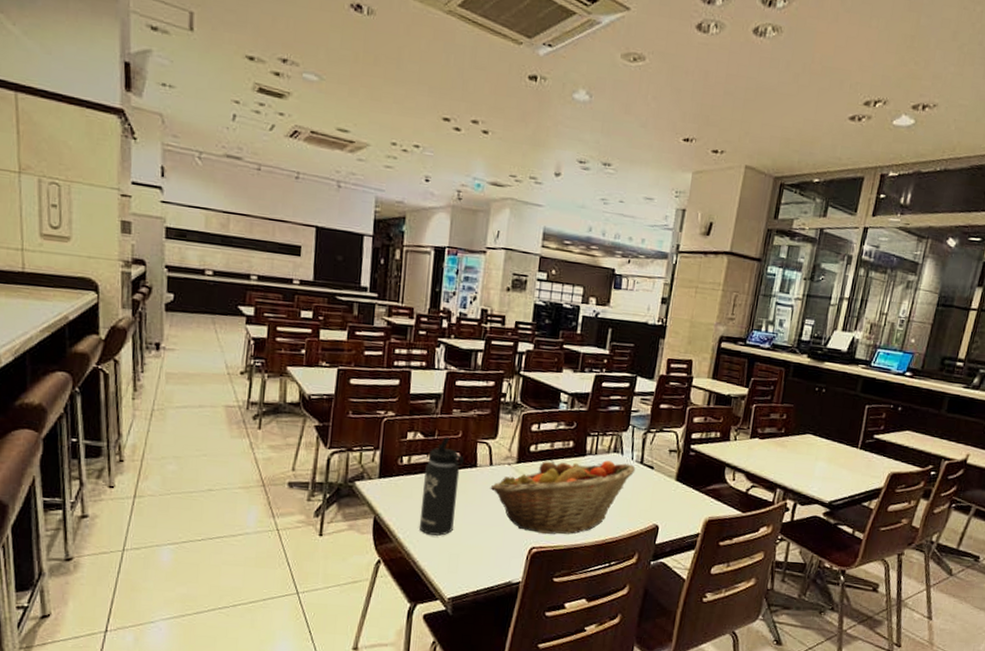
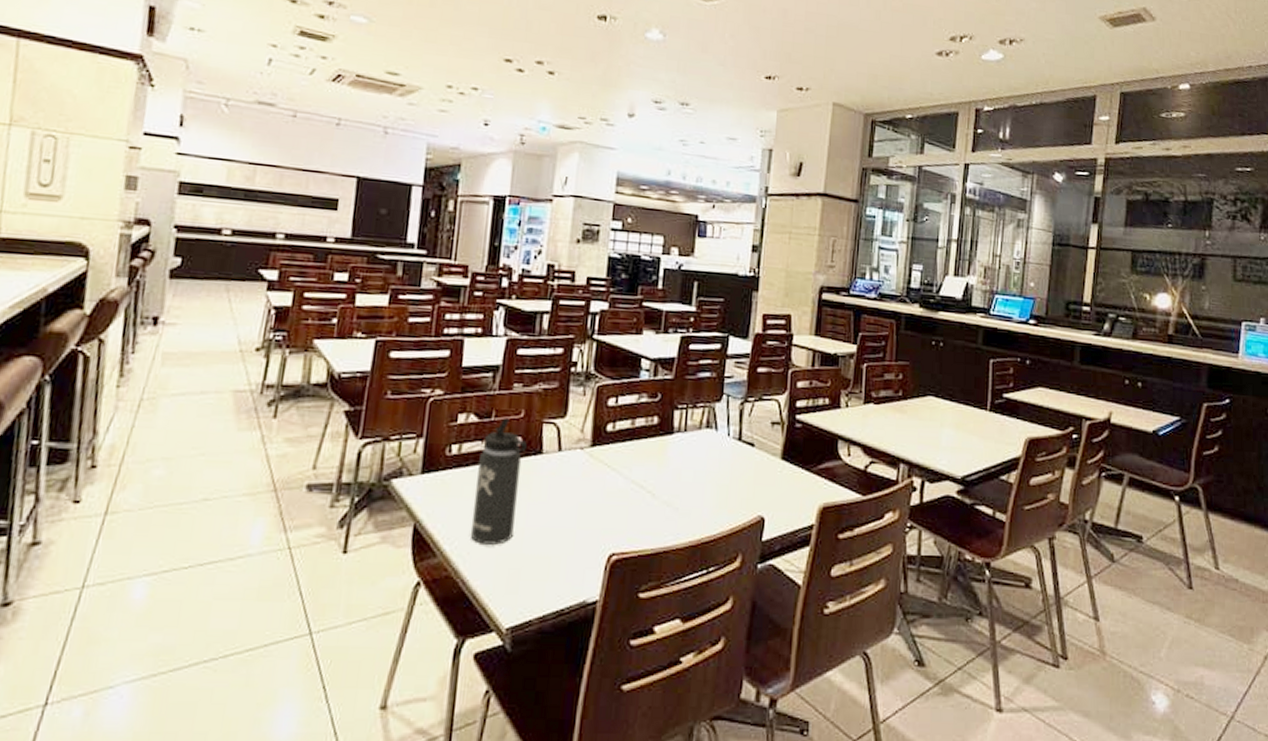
fruit basket: present [490,459,636,535] -> none [559,438,733,536]

